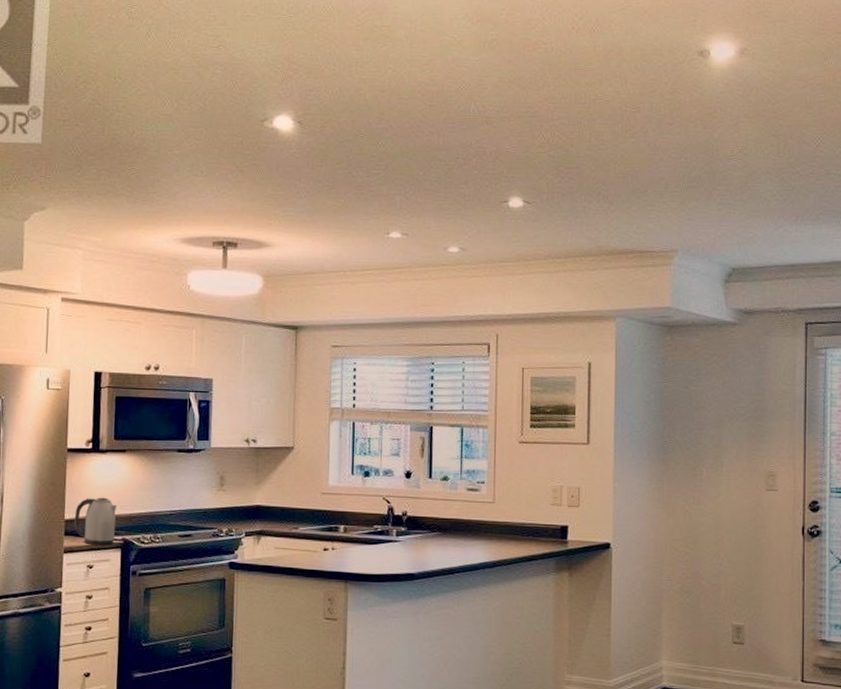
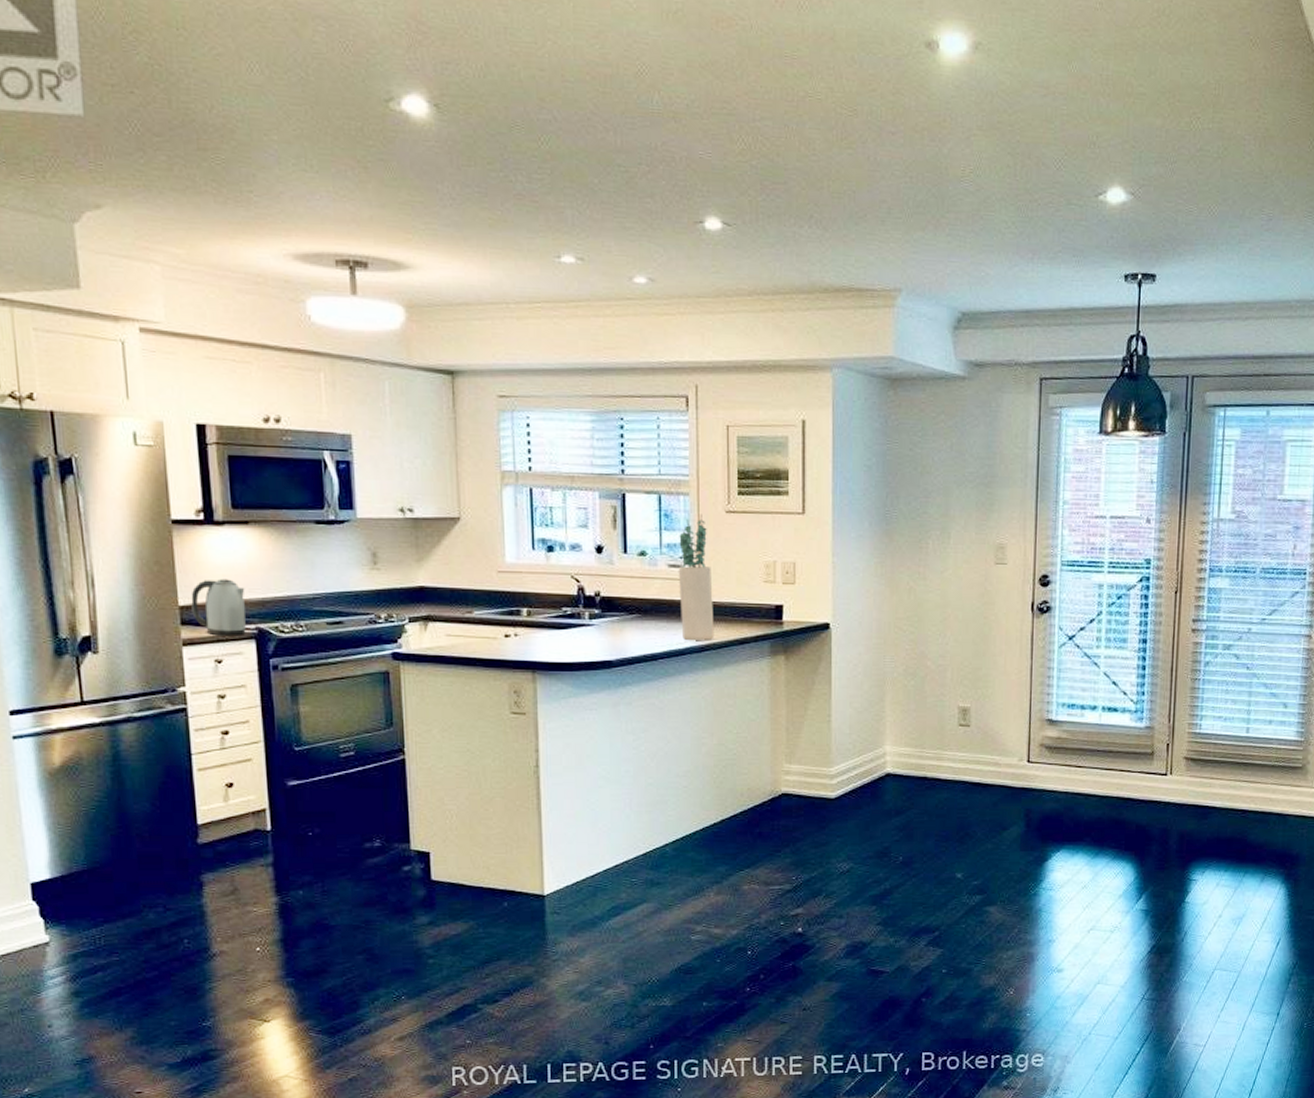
vase: none [475,444,506,558] -> present [678,514,715,642]

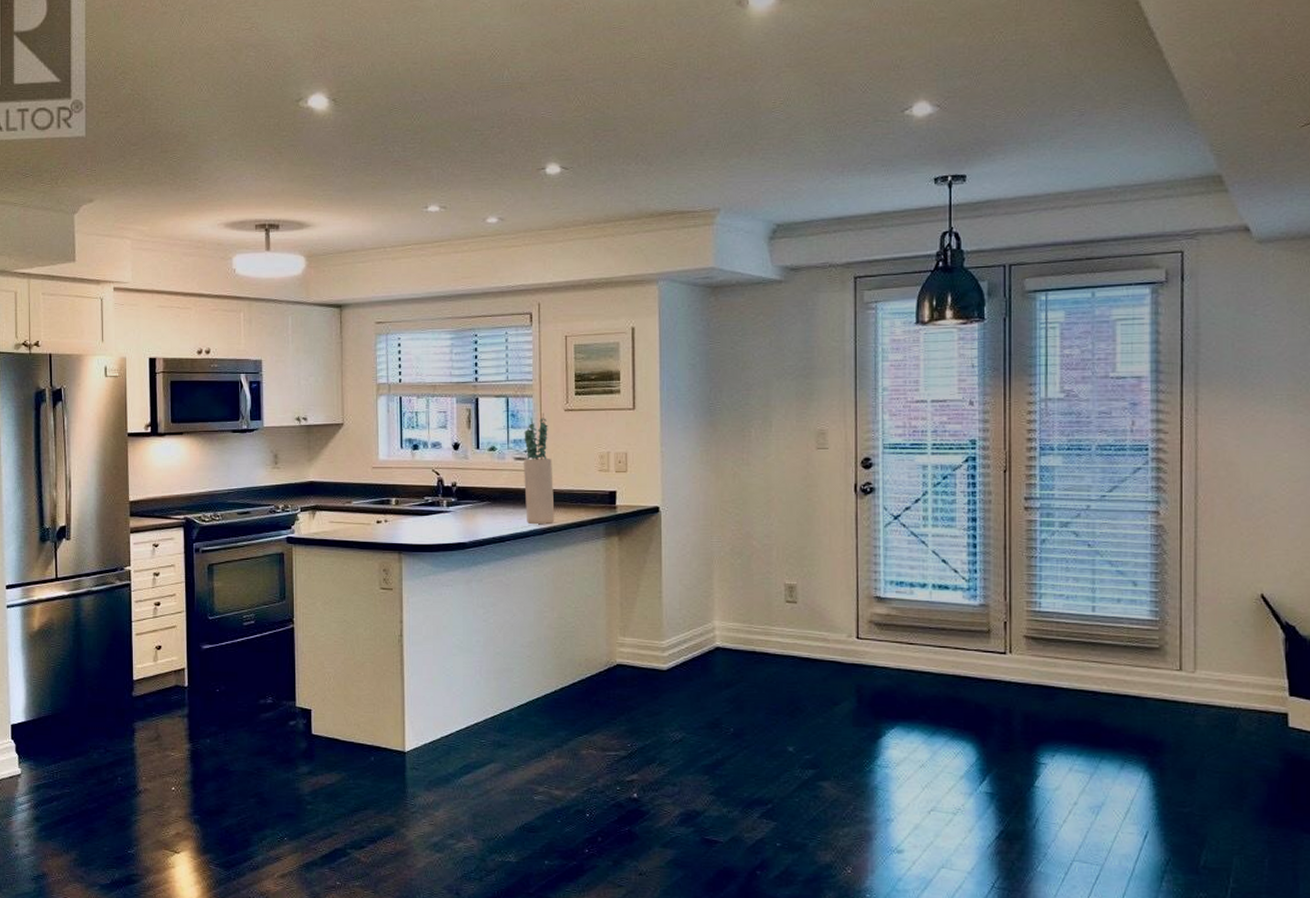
kettle: present [191,579,246,636] -> none [138,479,178,525]

